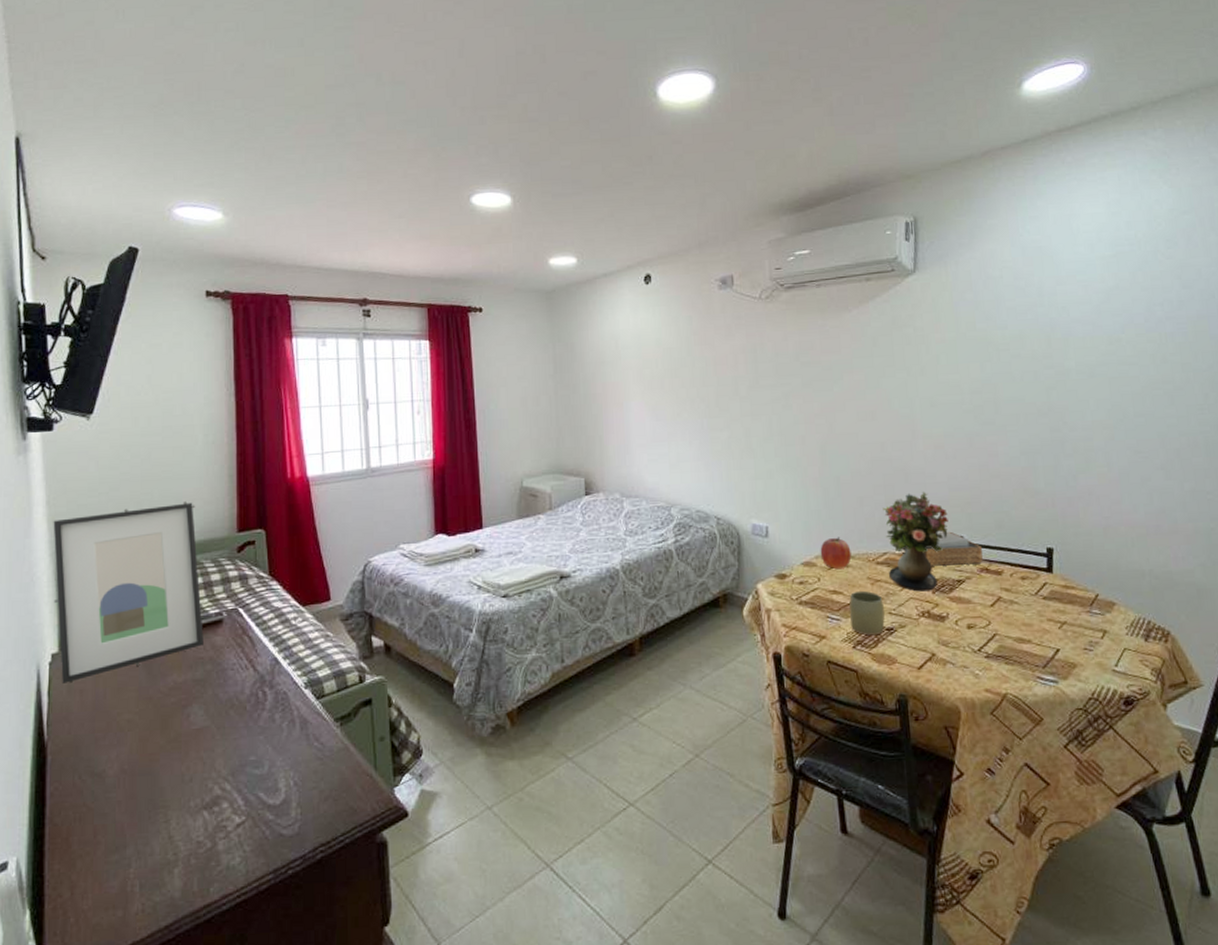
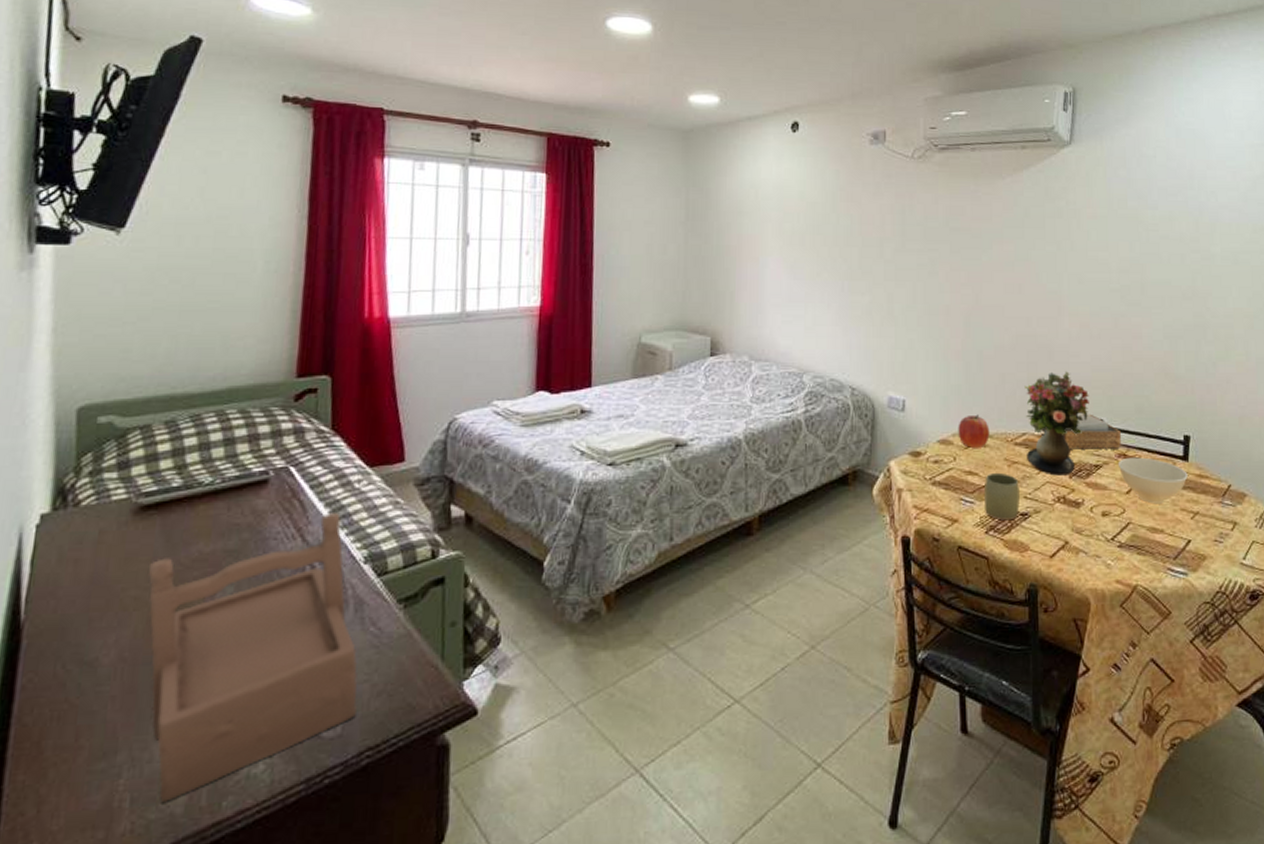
picture frame: present [53,501,204,683] -> none [50,338,247,551]
decorative box: none [136,646,309,888] -> present [148,513,357,802]
bowl: none [980,571,1053,616] -> present [1117,457,1188,504]

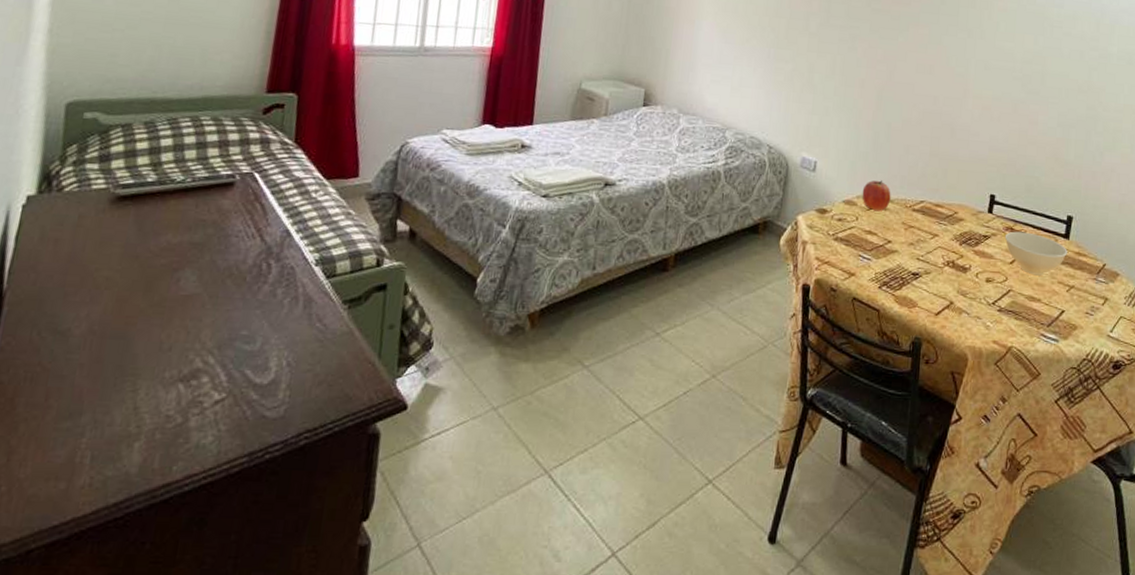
decorative box: present [148,513,357,802] -> none [114,217,303,462]
mug: present [983,472,1020,521] -> none [880,234,914,279]
bouquet: present [1024,371,1089,476] -> none [922,148,985,242]
napkin holder: present [1041,414,1121,449] -> none [938,188,1010,223]

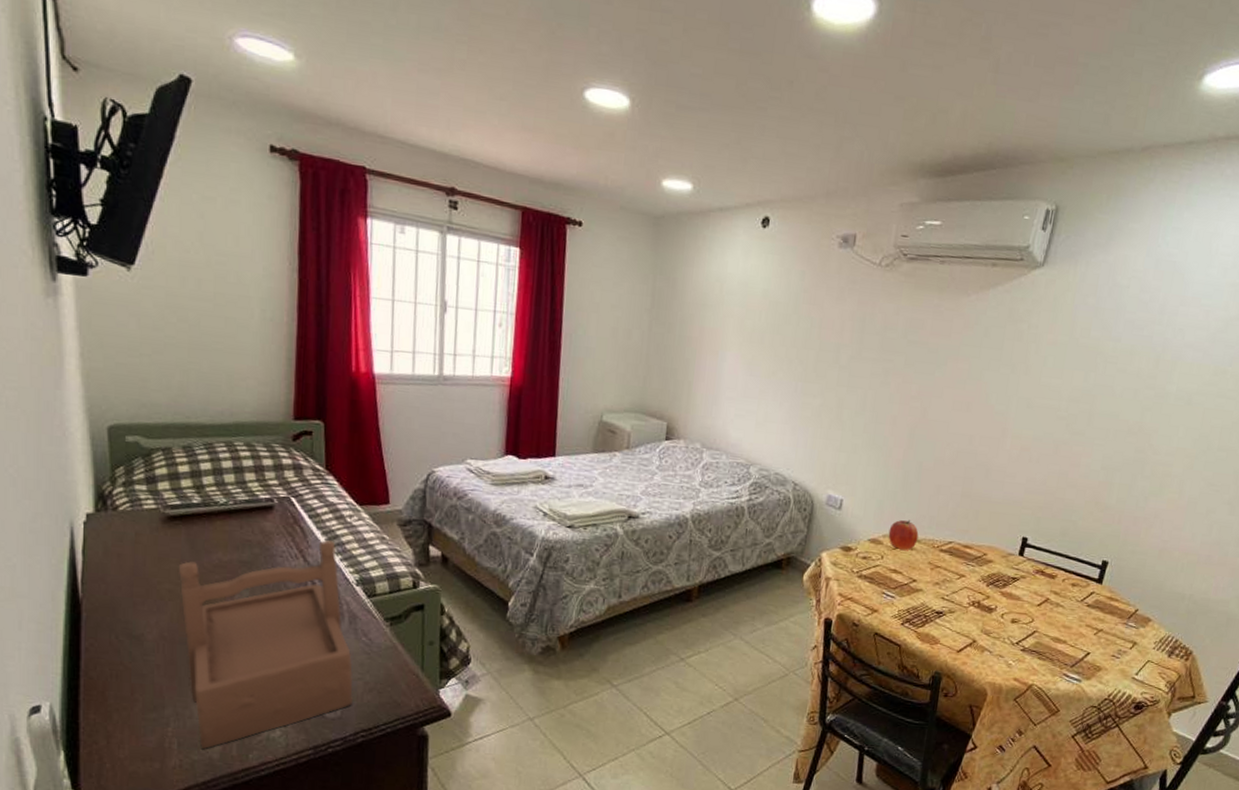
decorative box: none [114,217,303,462] -> present [178,540,353,749]
bowl: present [1004,231,1068,276] -> none [1034,574,1099,619]

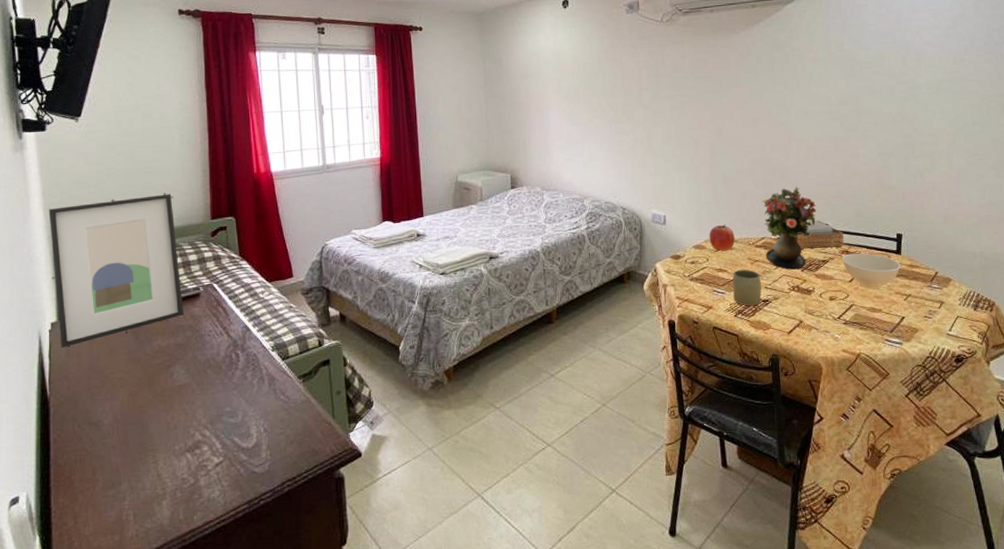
picture frame: none [87,375,252,545] -> present [48,193,184,348]
decorative box: present [178,540,353,749] -> none [126,316,277,516]
mug: none [903,573,939,617] -> present [732,269,762,306]
bouquet: none [949,489,1018,583] -> present [762,187,816,270]
napkin holder: none [967,530,1043,566] -> present [777,220,844,249]
bowl: none [1034,574,1099,619] -> present [841,253,901,290]

